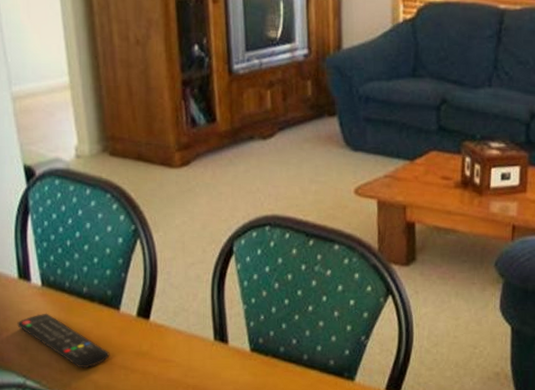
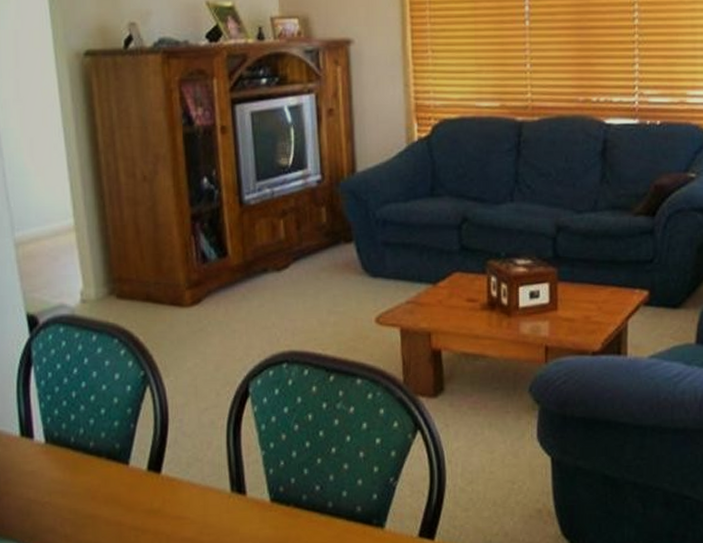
remote control: present [17,313,110,368] -> none [19,472,119,532]

